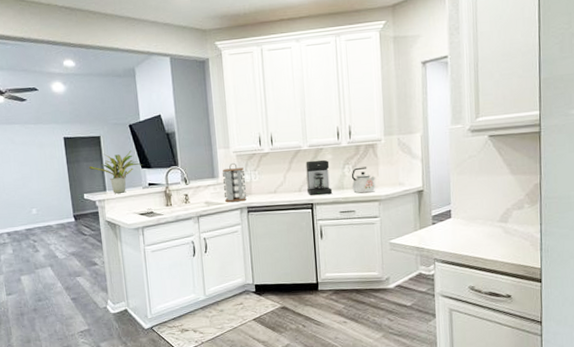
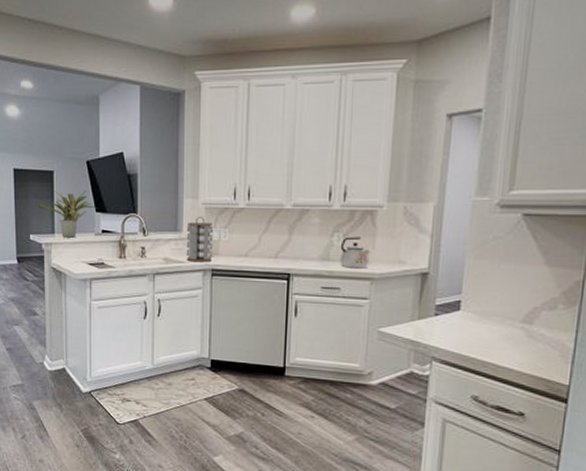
coffee maker: present [305,159,332,196] -> none [285,223,316,266]

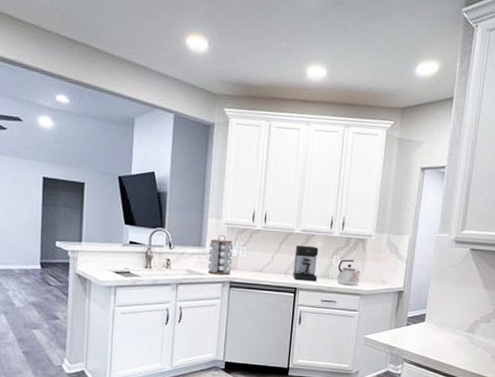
potted plant: present [38,190,97,238] -> none [67,202,126,247]
coffee maker: none [285,223,316,266] -> present [293,245,319,282]

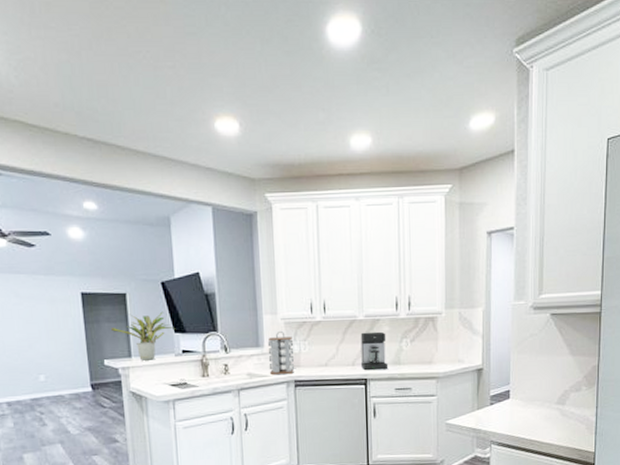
potted plant: none [67,202,126,247] -> present [111,311,176,361]
kettle: present [336,259,361,286] -> none [409,341,434,370]

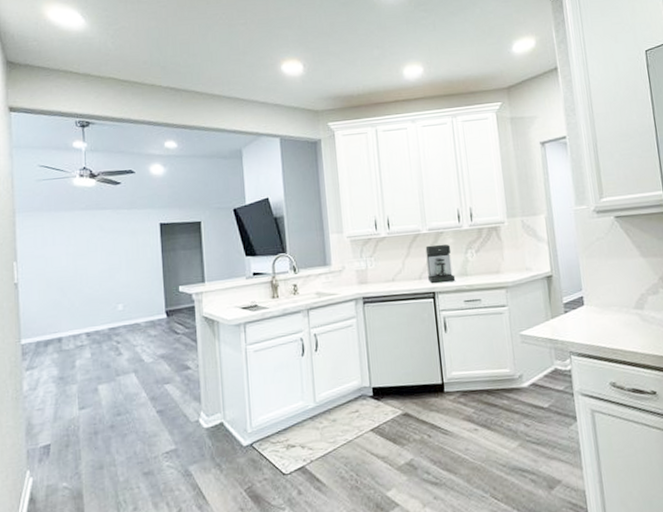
potted plant: present [111,311,176,361] -> none [187,236,247,285]
spice rack: present [267,330,295,375] -> none [334,248,363,293]

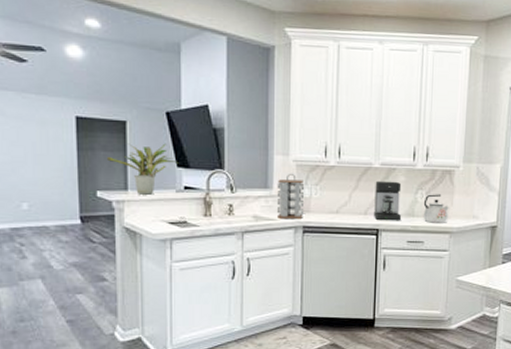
potted plant: none [187,236,247,285] -> present [107,143,178,195]
spice rack: none [334,248,363,293] -> present [276,173,305,220]
kettle: none [474,251,502,280] -> present [423,194,449,223]

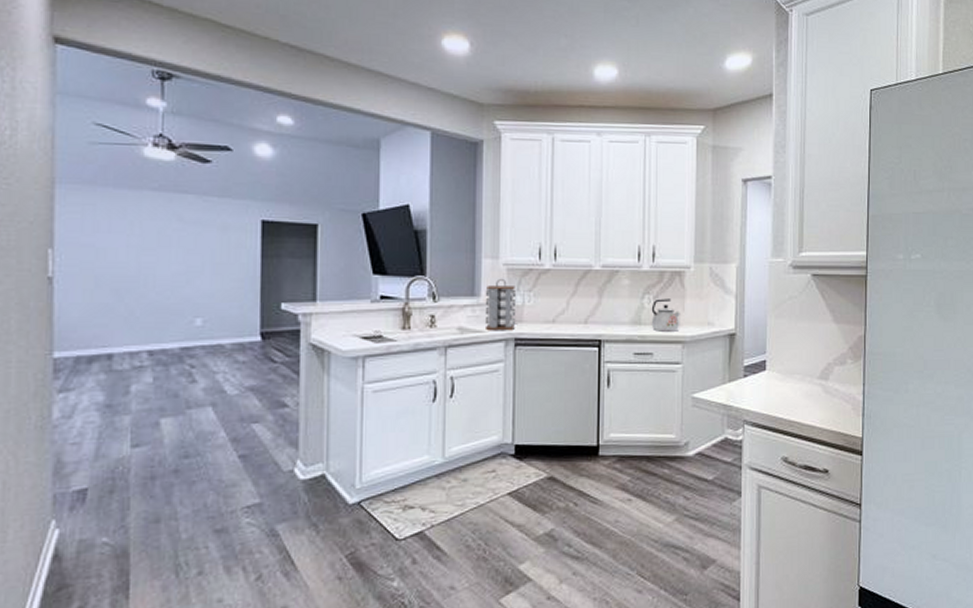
potted plant: present [107,143,178,195] -> none [295,248,374,306]
coffee maker: present [374,180,402,221] -> none [595,285,626,331]

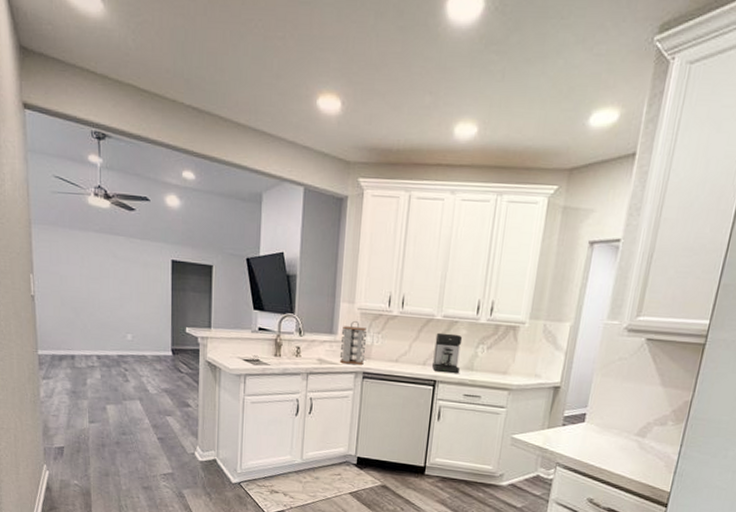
coffee maker: none [595,285,626,331] -> present [432,332,463,374]
kettle: present [651,298,680,332] -> none [482,349,510,380]

